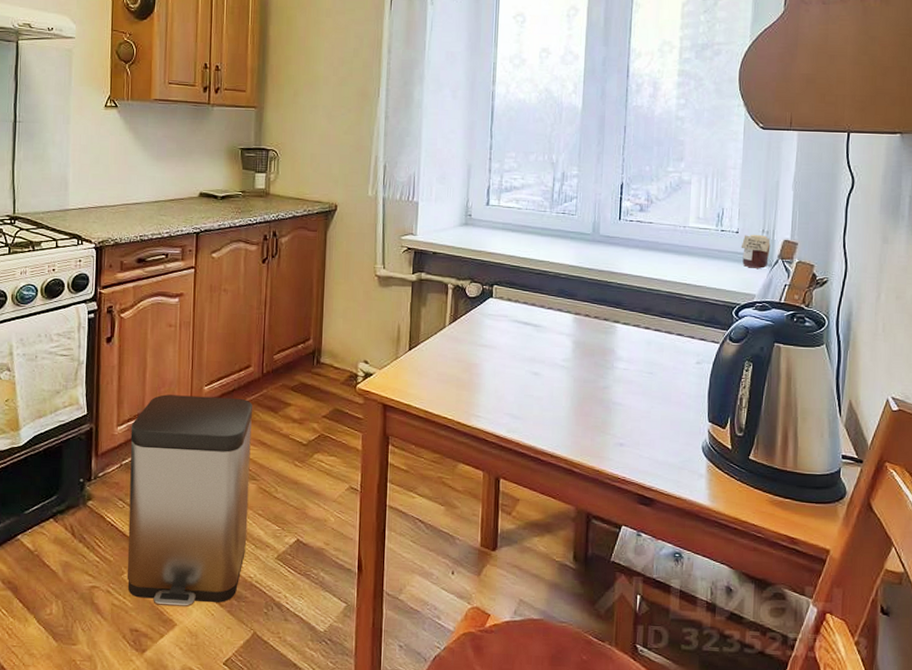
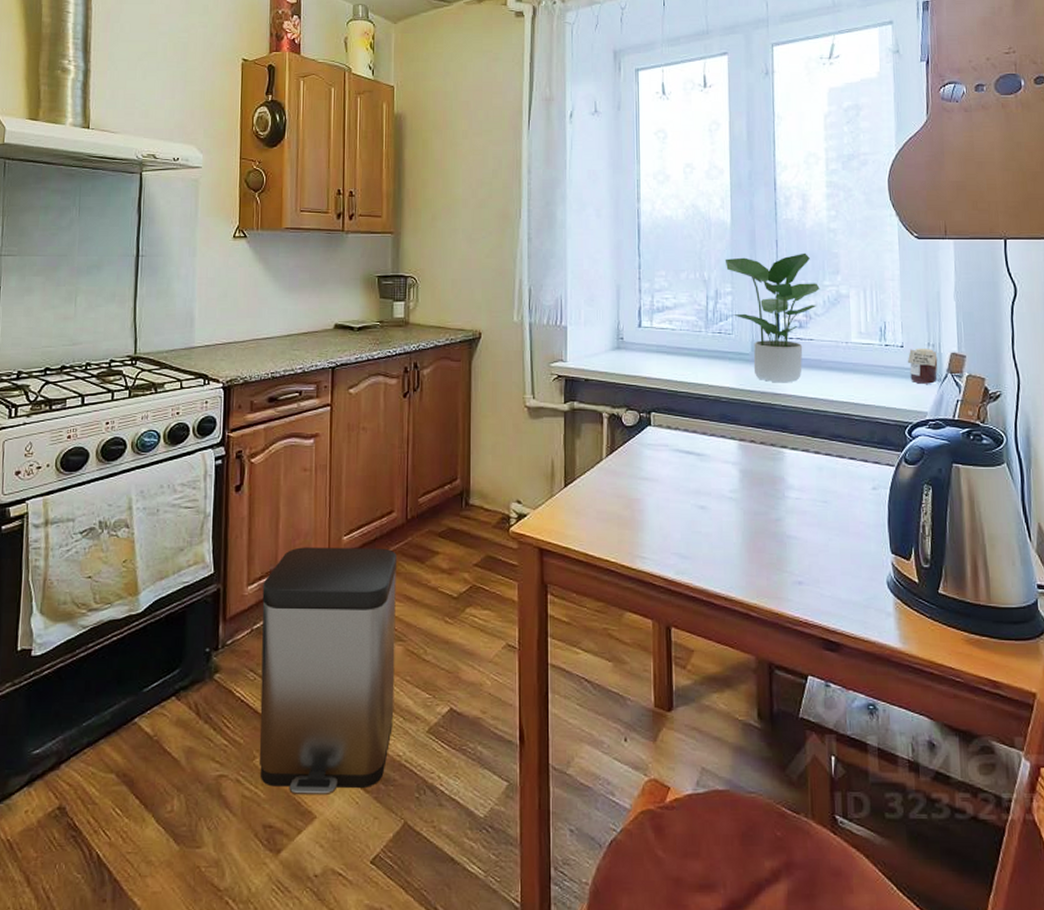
potted plant: none [573,139,663,263] -> present [725,253,820,383]

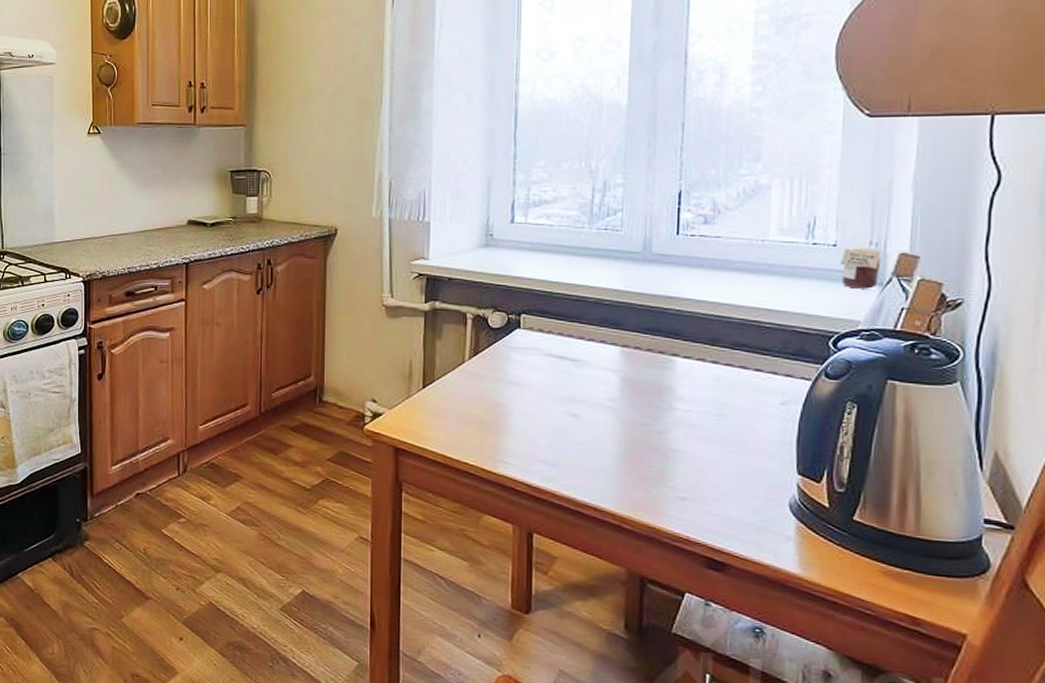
pedal bin: present [259,547,396,796] -> none [125,434,250,656]
potted plant: present [725,253,820,383] -> none [617,137,734,285]

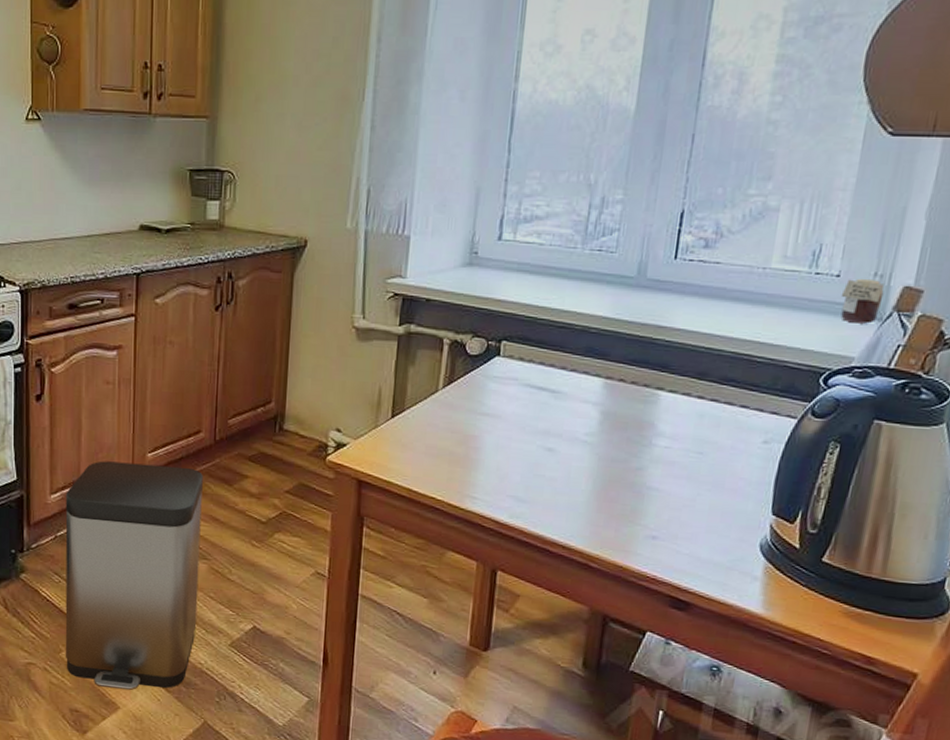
pedal bin: none [125,434,250,656] -> present [65,461,203,691]

